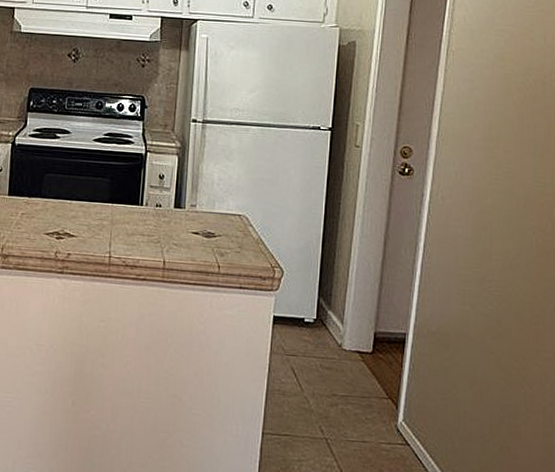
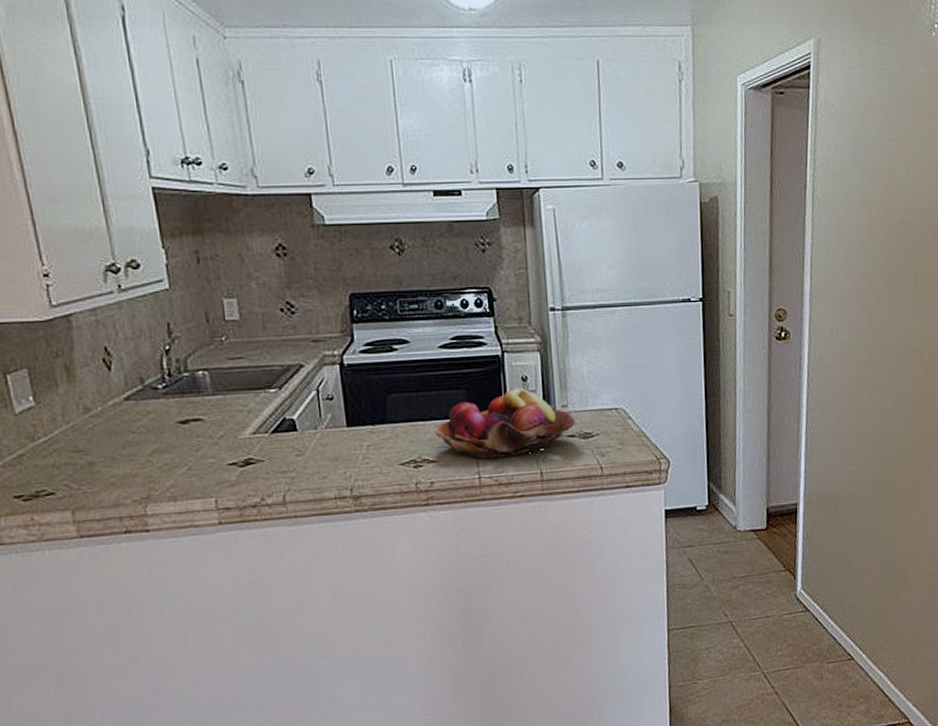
fruit basket: none [78,184,202,243] -> present [434,388,576,459]

